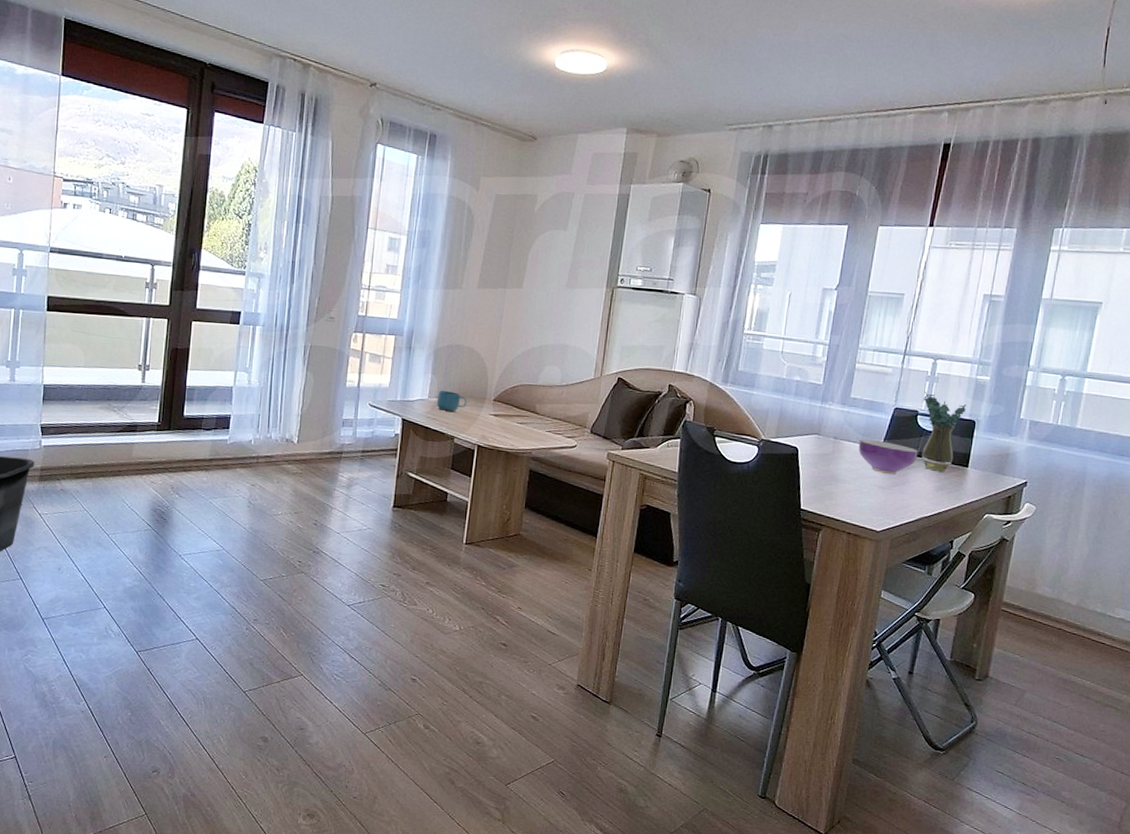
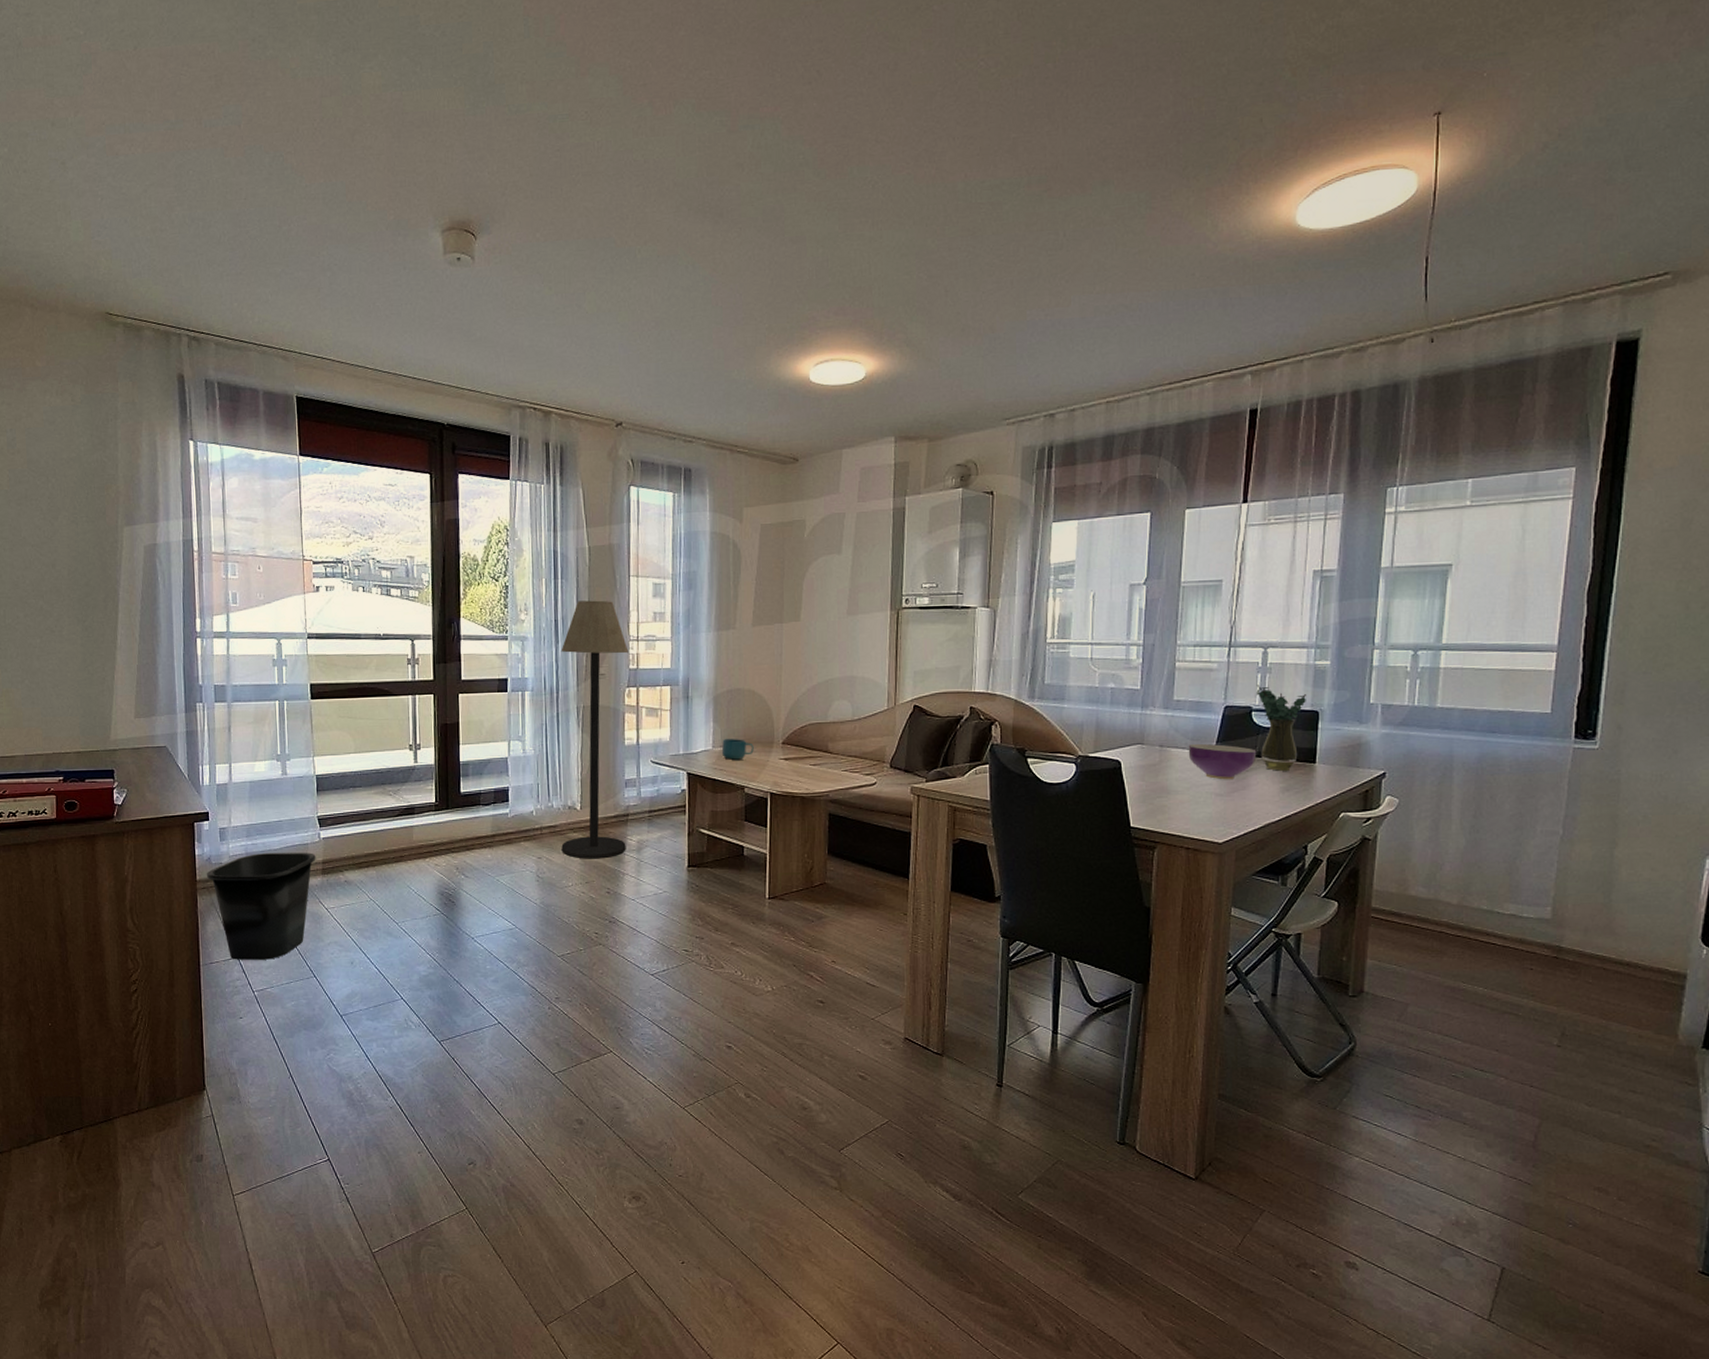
floor lamp: none [275,246,359,492] -> present [561,600,629,859]

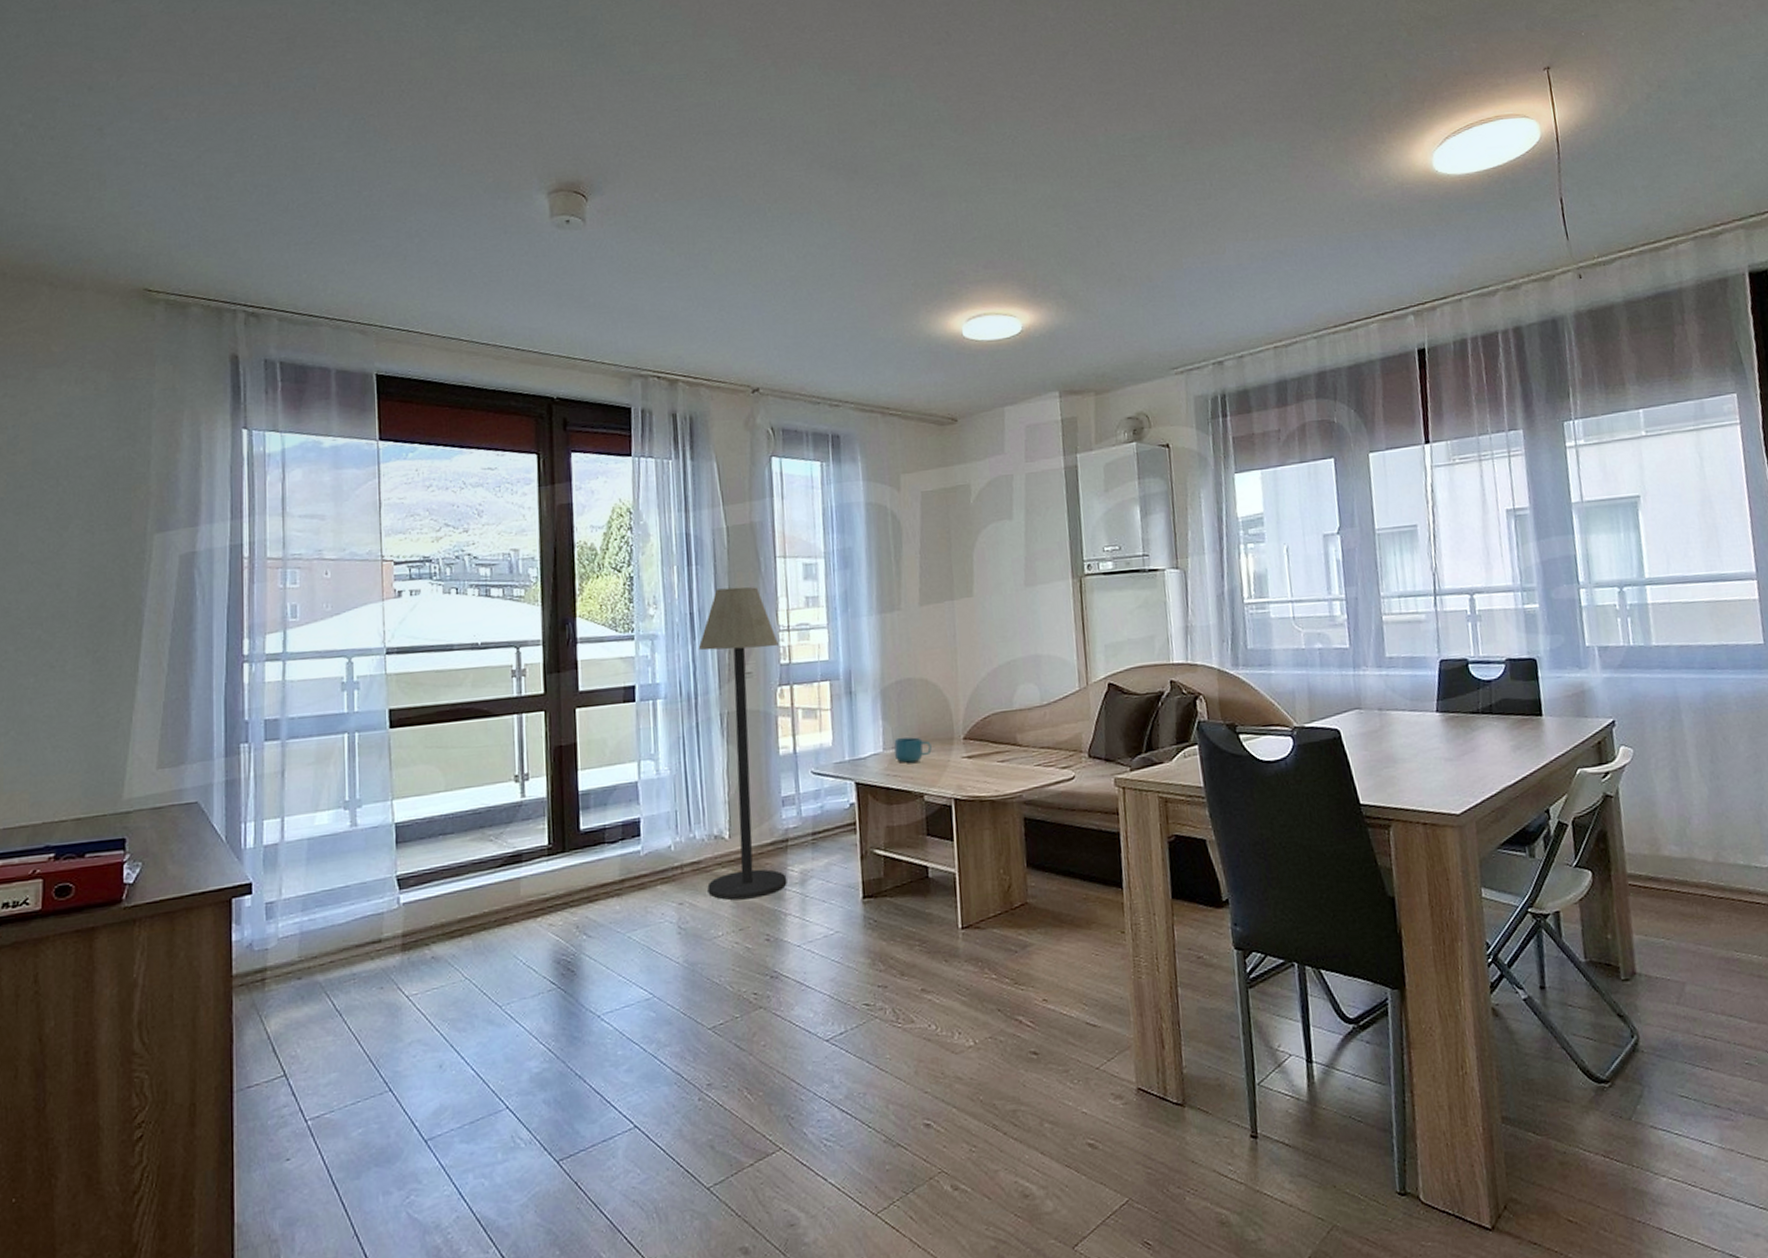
waste bin: present [206,852,316,960] -> none [245,924,394,1079]
bowl: present [1188,743,1257,780] -> none [1408,702,1481,743]
vase: present [1256,685,1306,771] -> none [1468,634,1523,728]

